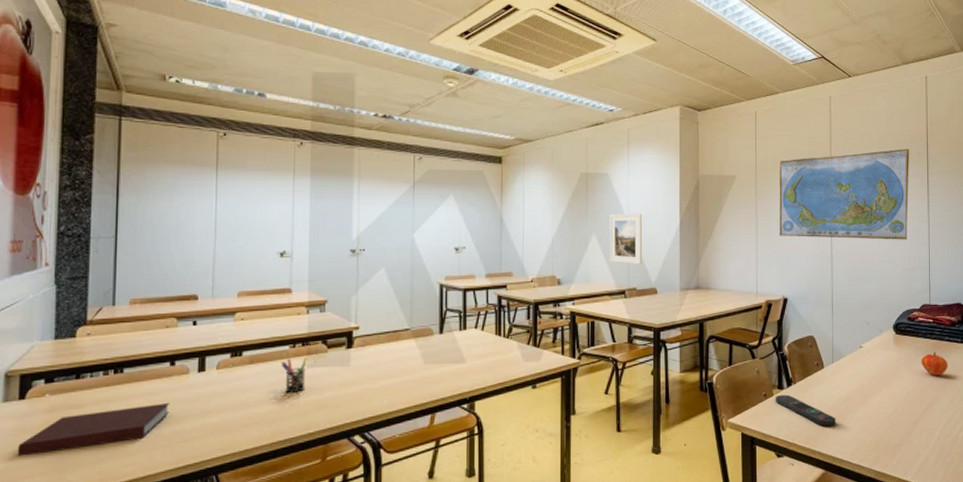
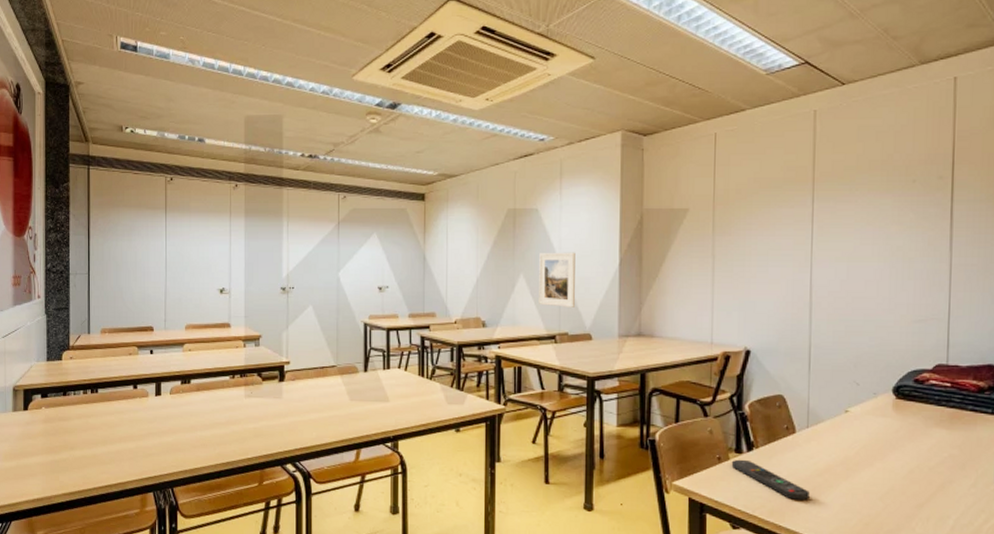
notebook: present [17,403,170,457] -> none [24,421,134,458]
pen holder: present [281,356,307,394] -> none [223,387,245,421]
world map: present [779,148,909,240] -> none [742,171,926,285]
fruit: present [921,351,949,376] -> none [931,422,972,453]

